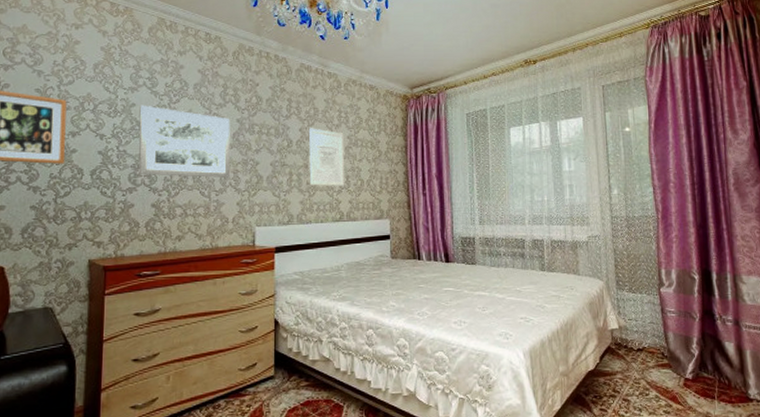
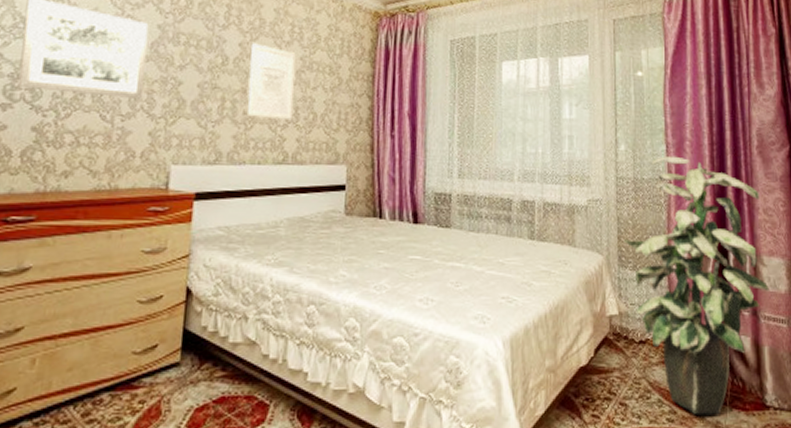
indoor plant: none [620,196,750,408] -> present [623,155,770,415]

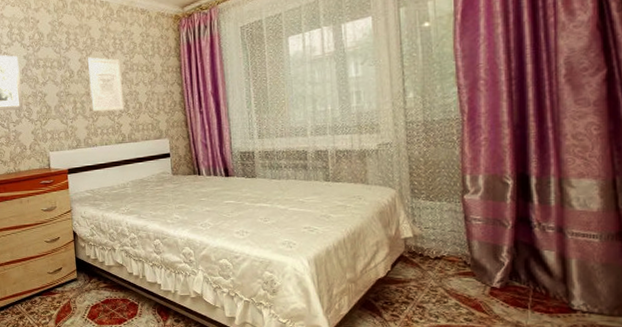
indoor plant: present [623,155,770,415] -> none [415,96,580,316]

